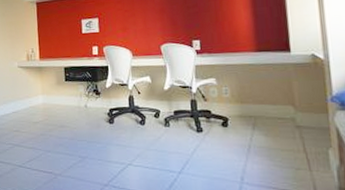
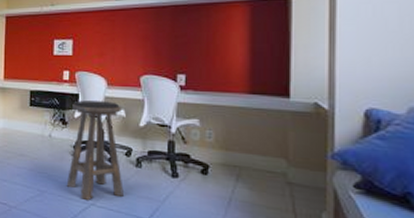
stool: none [103,70,156,162] -> present [66,100,124,201]

